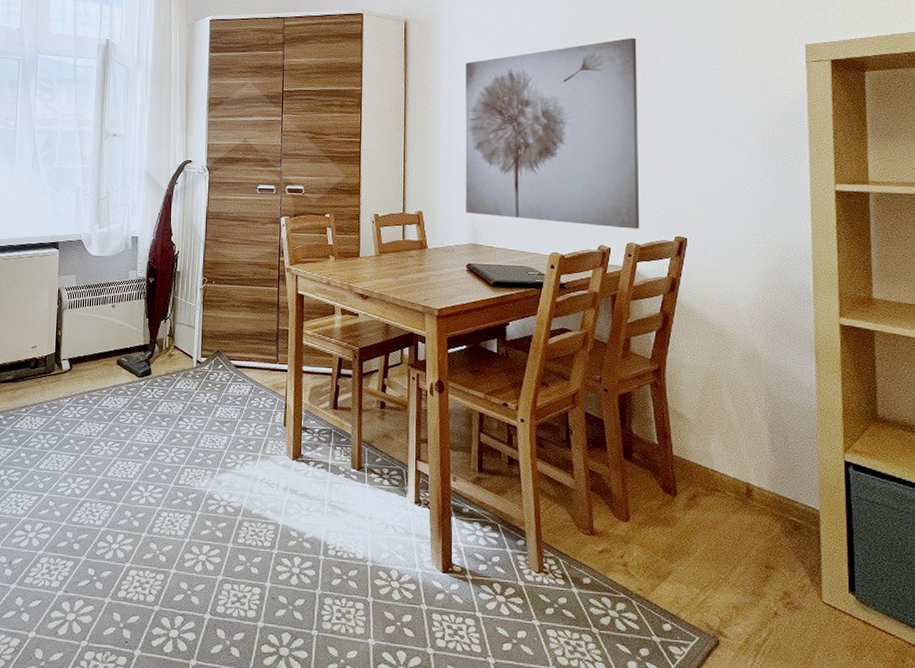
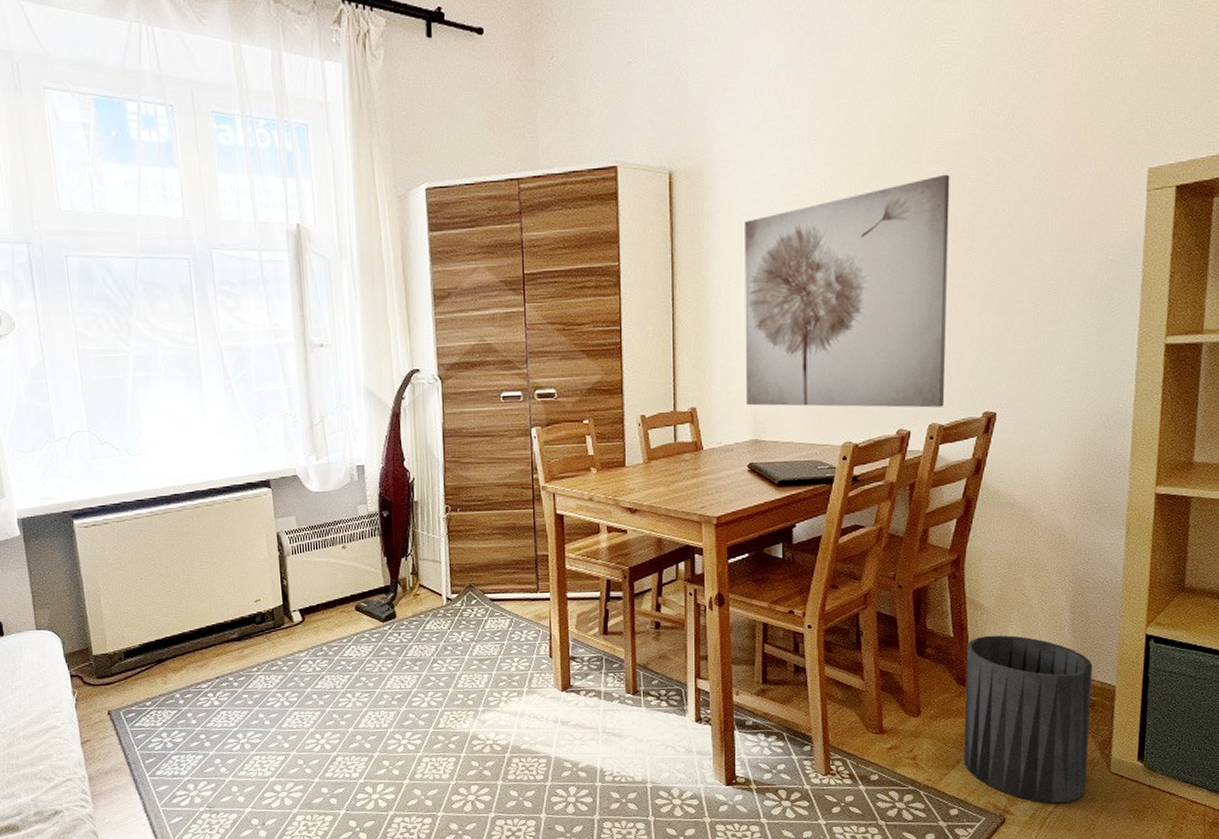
trash can: none [671,446,800,631] -> present [964,635,1093,803]

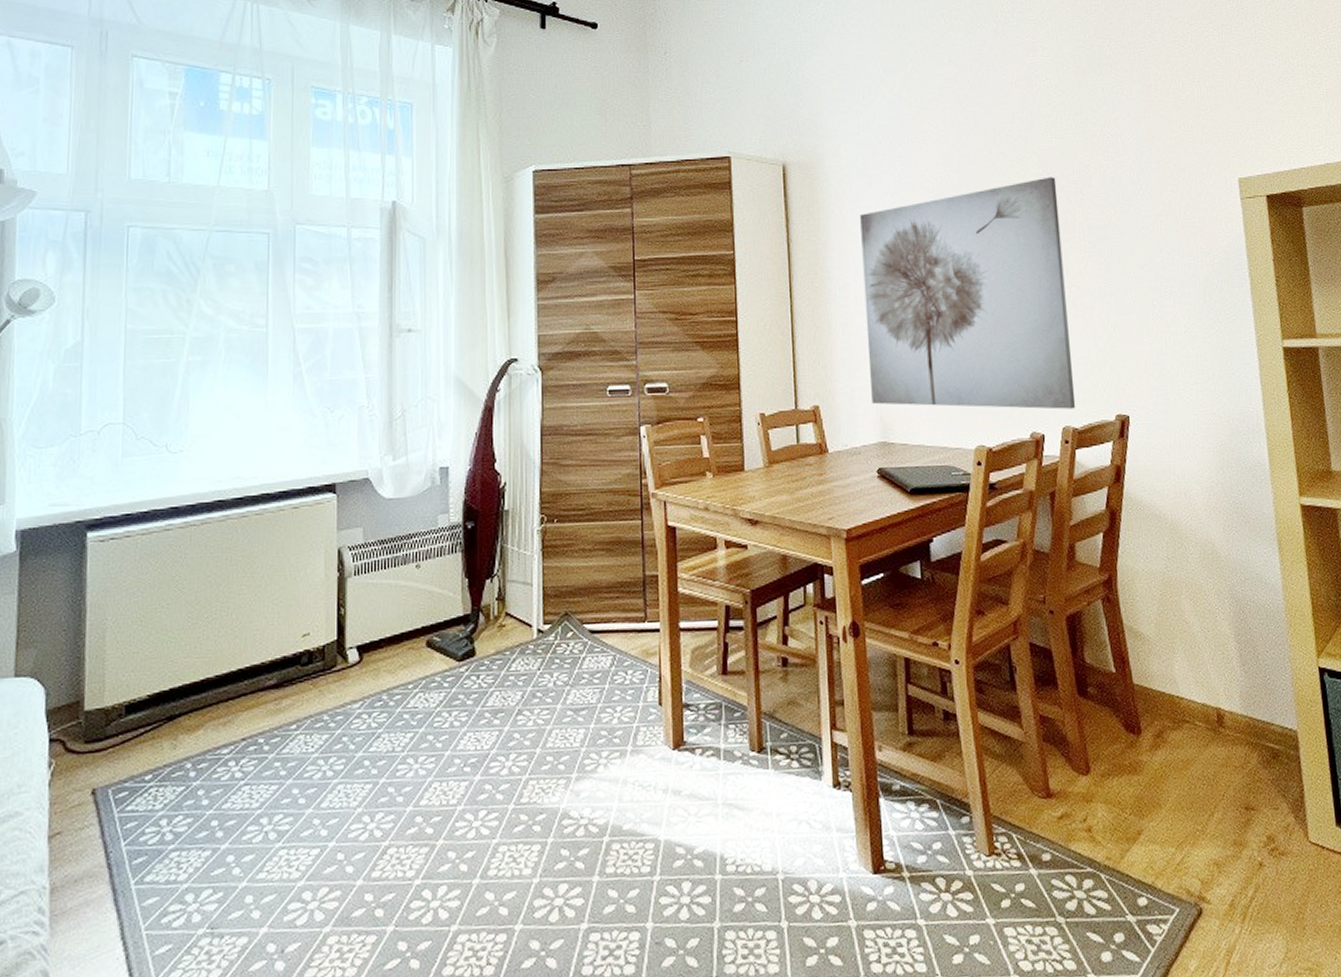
trash can: present [964,635,1093,803] -> none [1131,669,1287,885]

